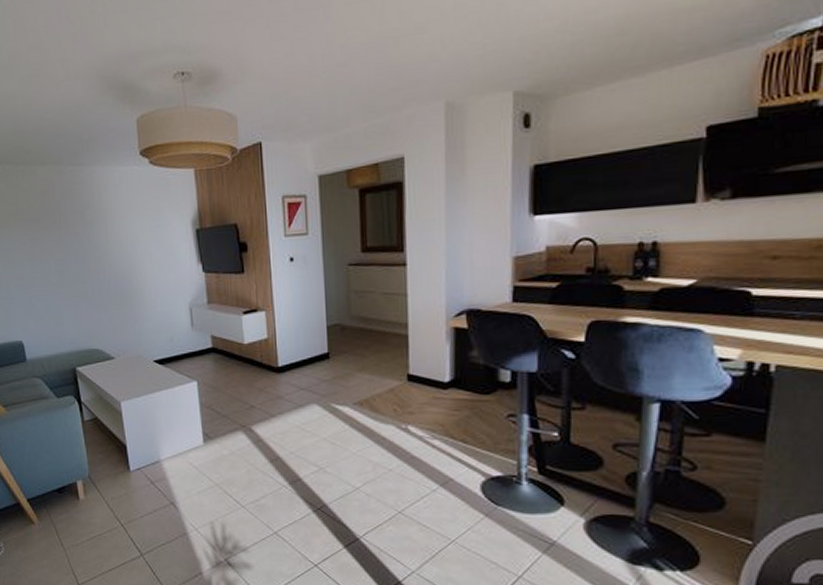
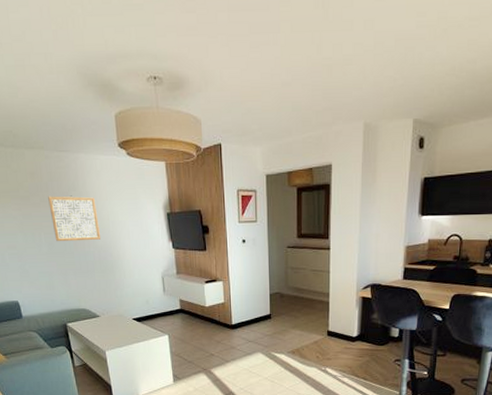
wall art: none [60,214,119,270] -> present [48,195,101,242]

